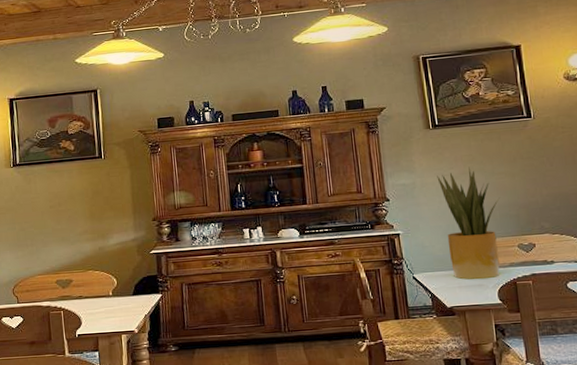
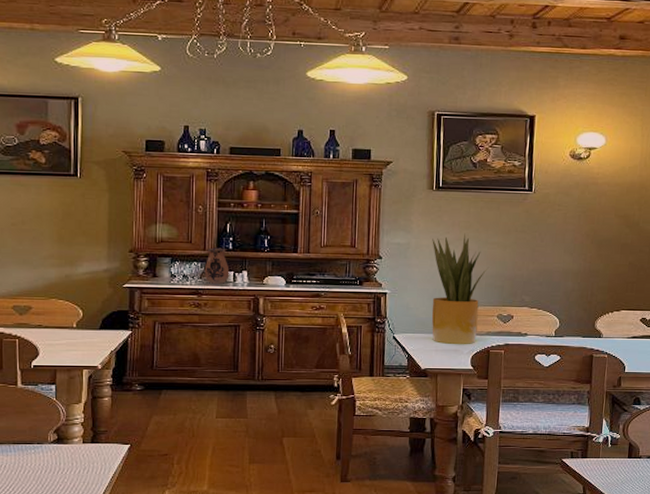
ceramic pitcher: none [221,207,246,243] -> present [204,247,230,285]

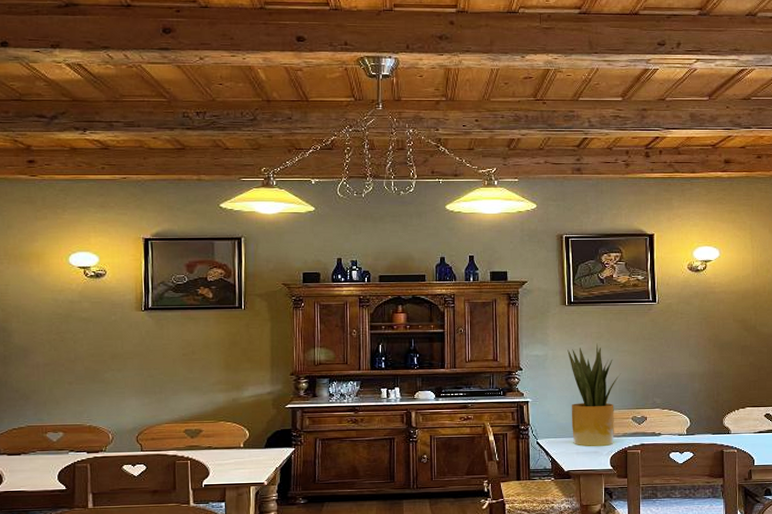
ceramic pitcher: present [204,247,230,285] -> none [360,367,383,402]

